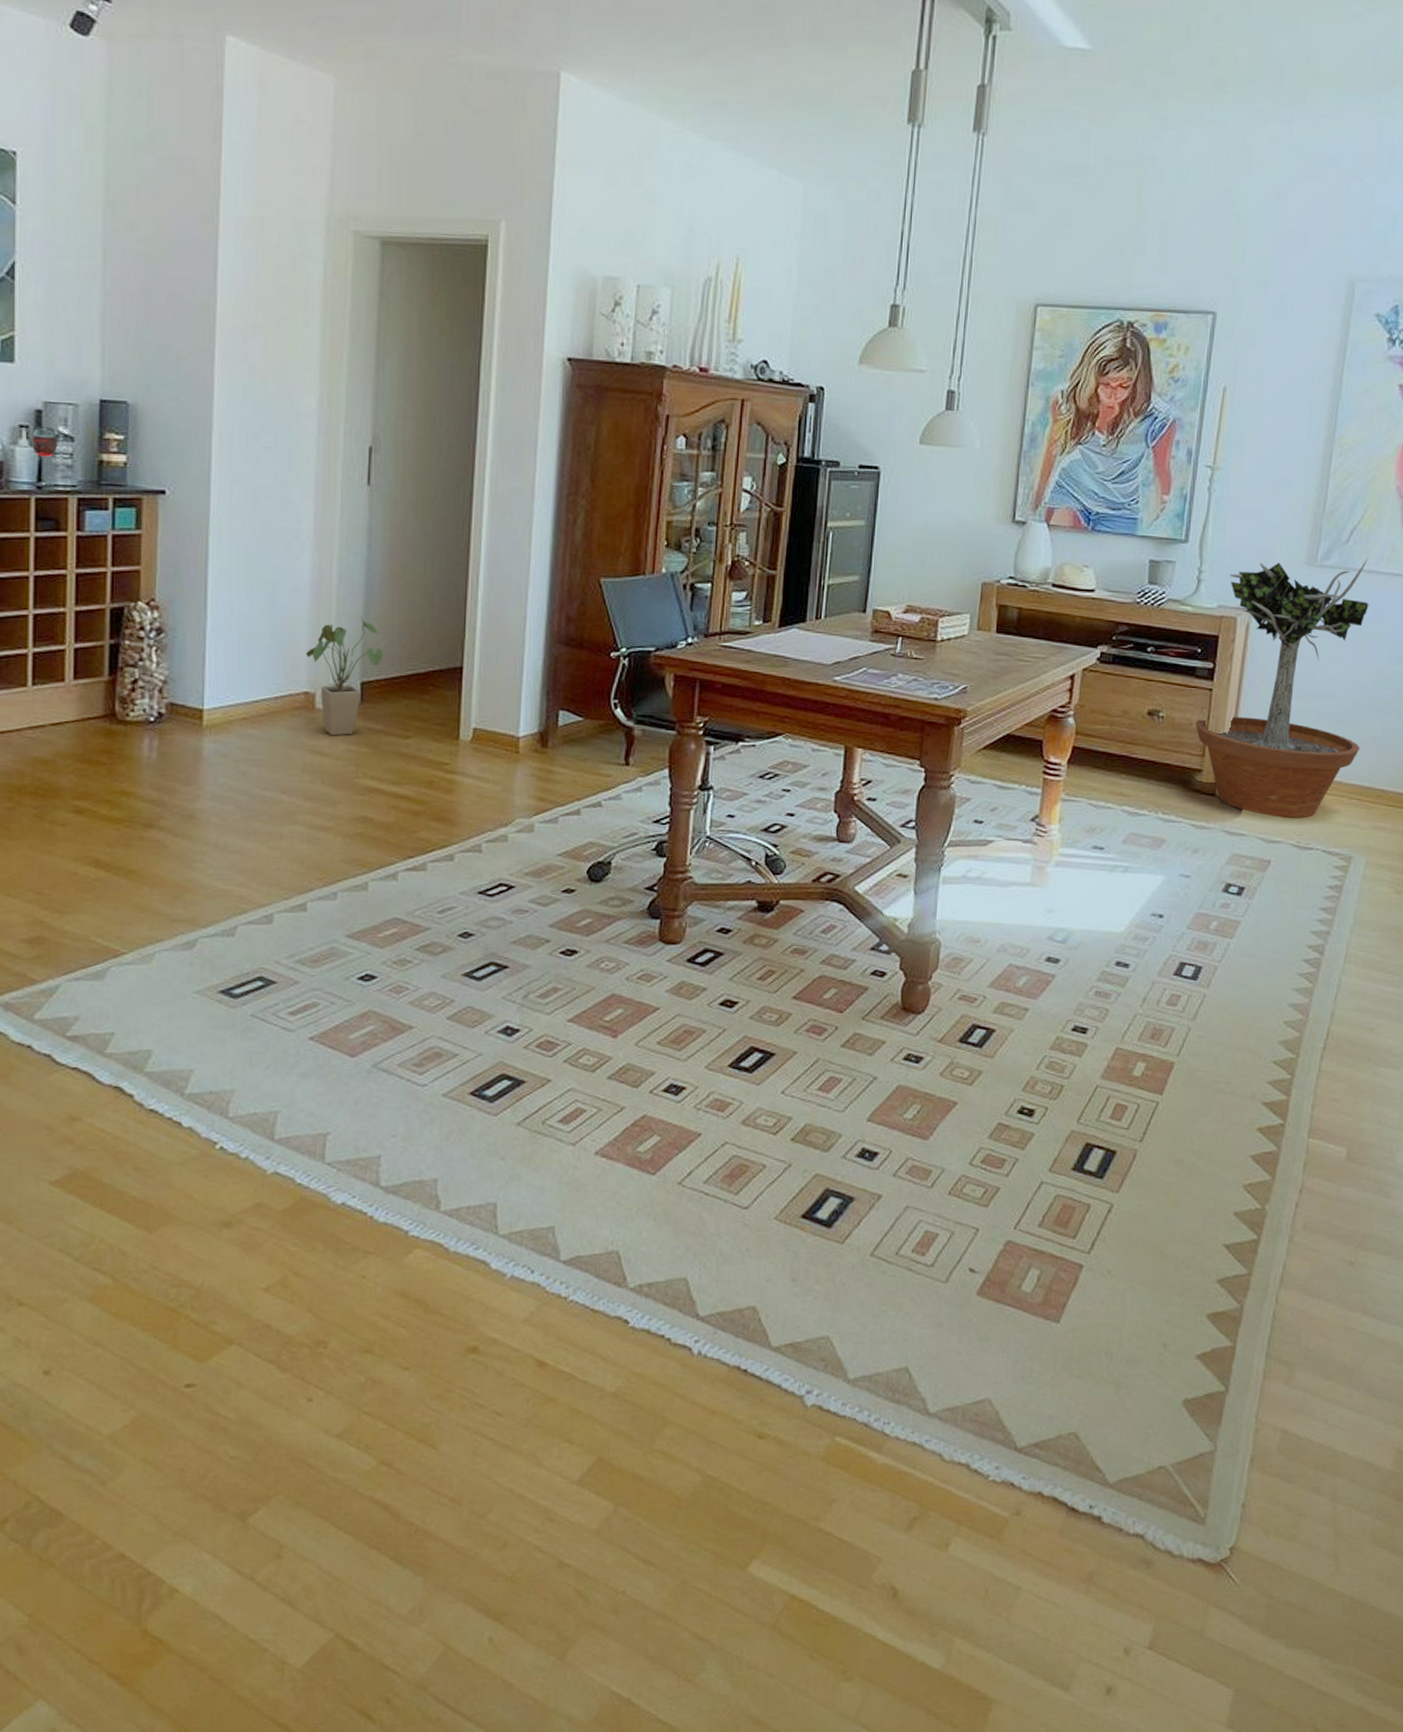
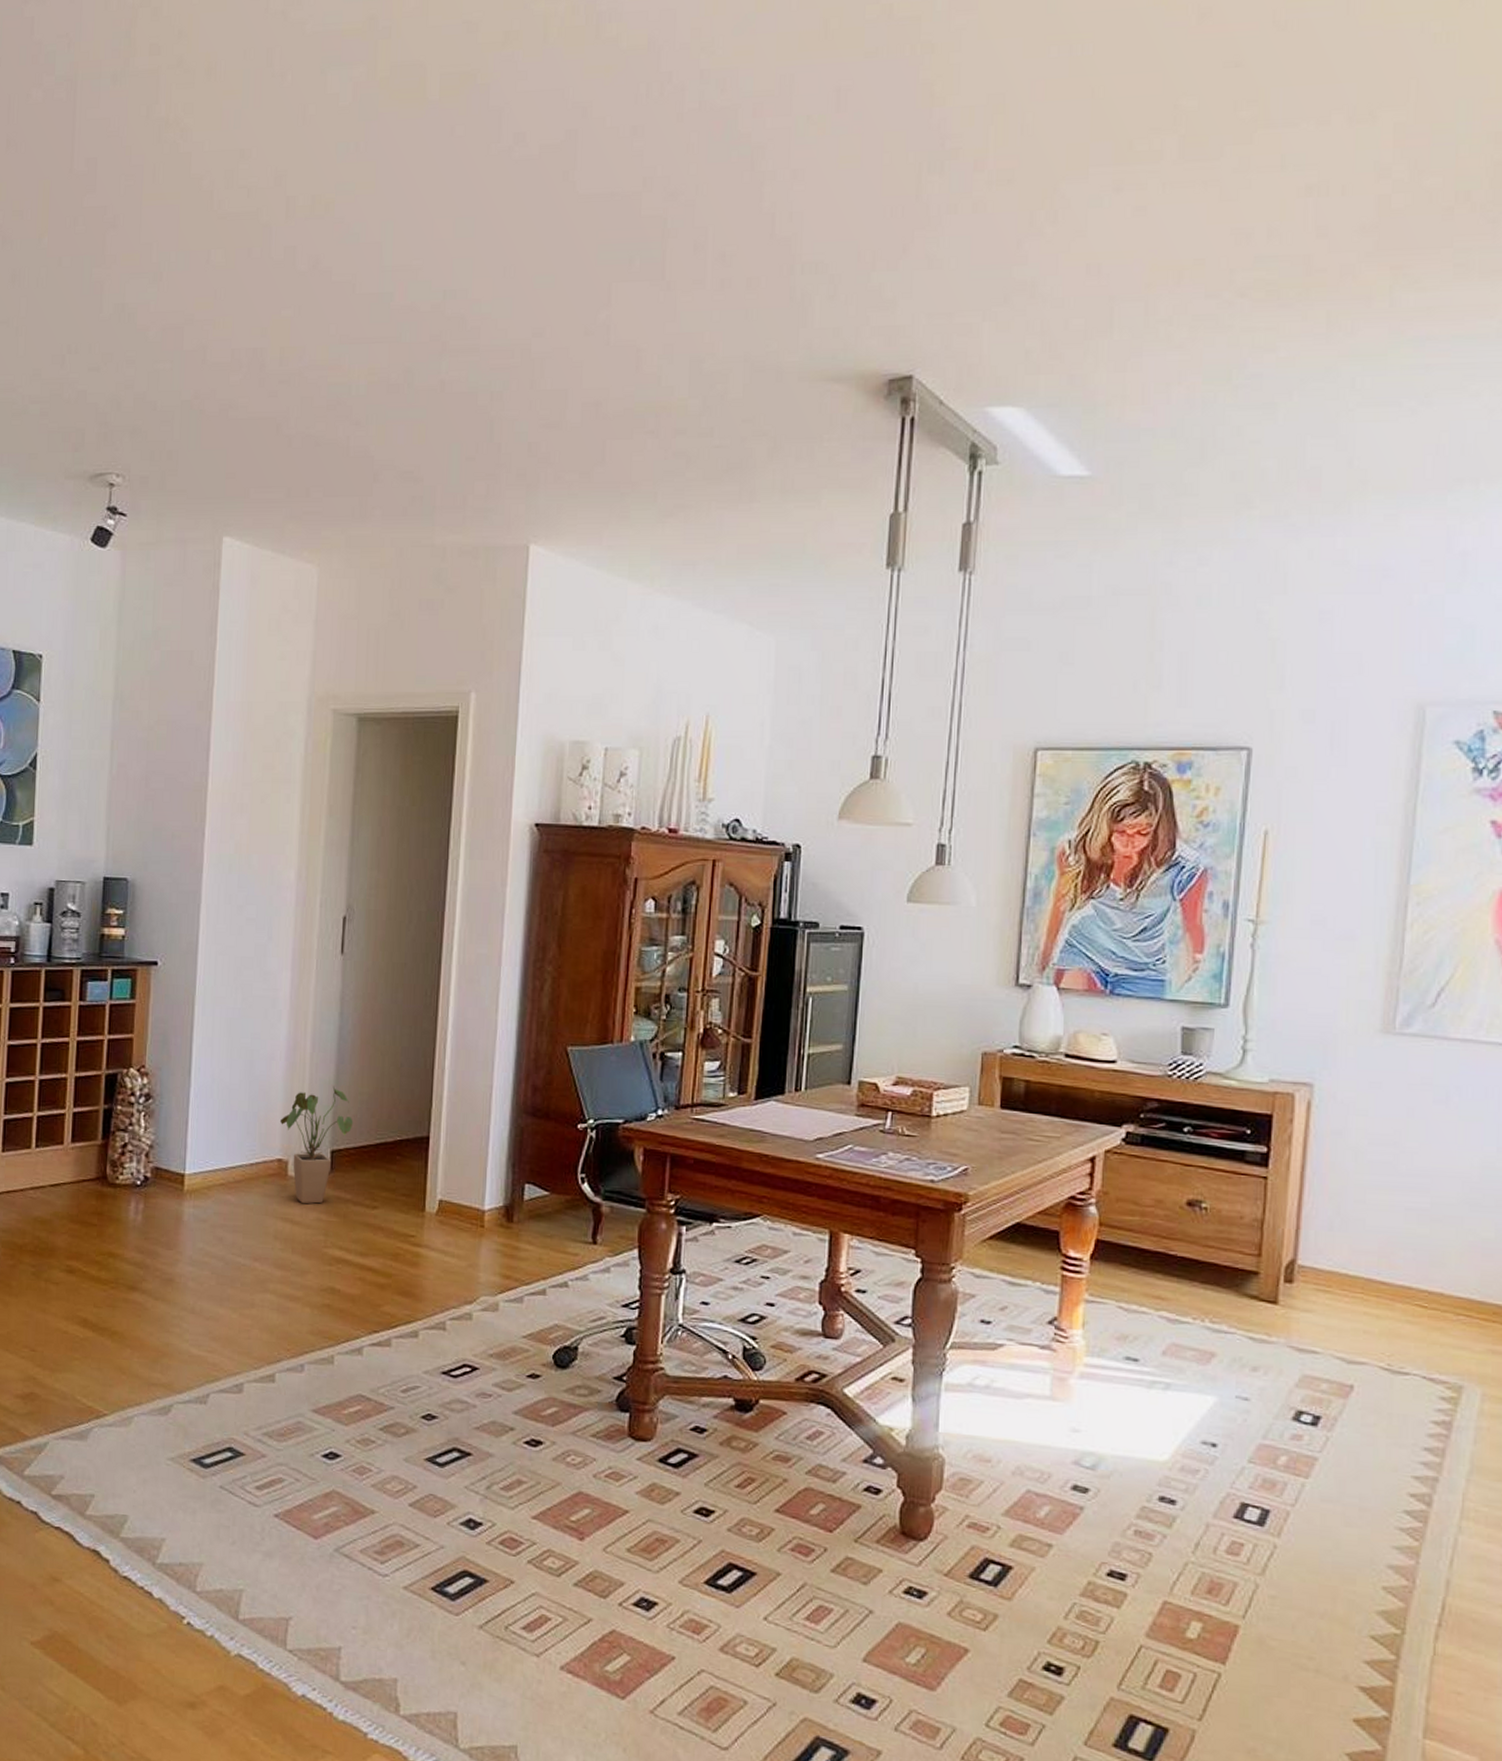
wineglass: present [32,427,58,487] -> none [44,904,67,959]
potted tree: present [1195,557,1369,818] -> none [1248,1024,1467,1336]

